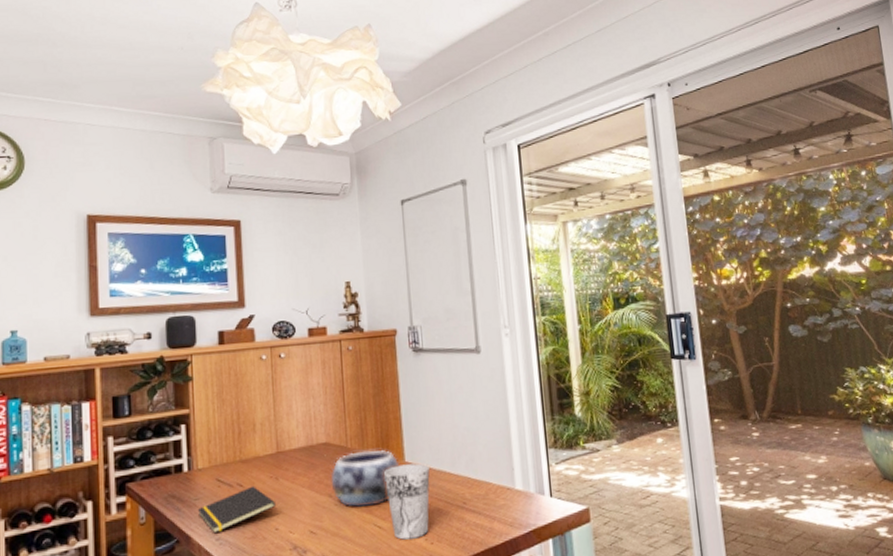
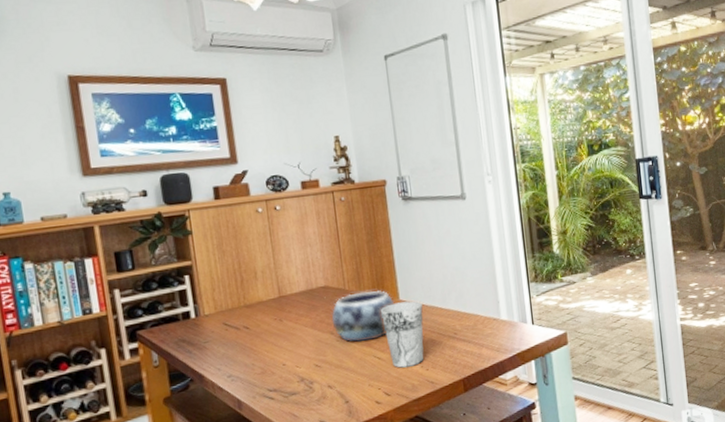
notepad: present [197,485,275,534] -> none [207,327,281,372]

